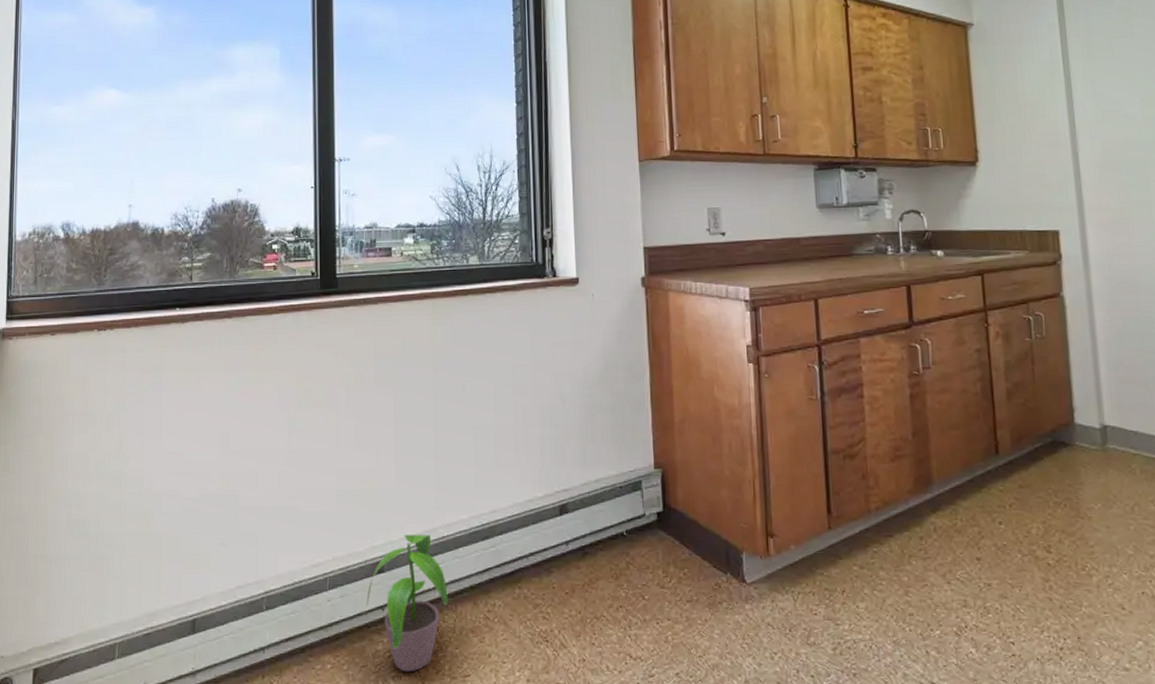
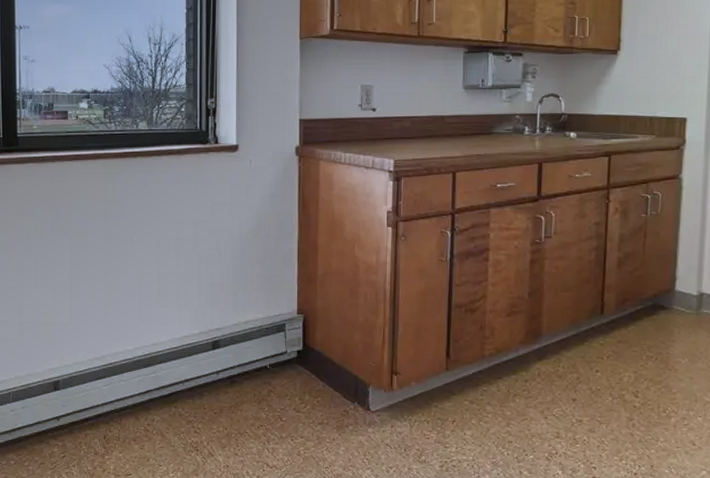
potted plant: present [366,535,448,672] -> none [44,361,114,470]

